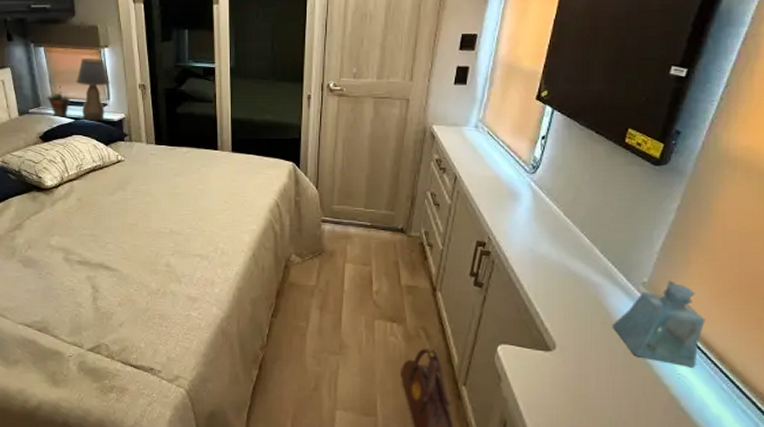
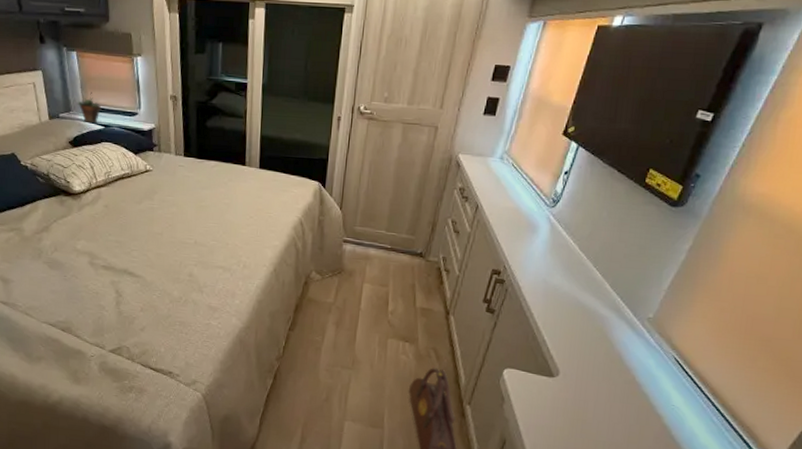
table lamp: present [76,57,109,121] -> none [107,65,141,130]
perfume bottle: present [613,280,705,368] -> none [615,317,704,400]

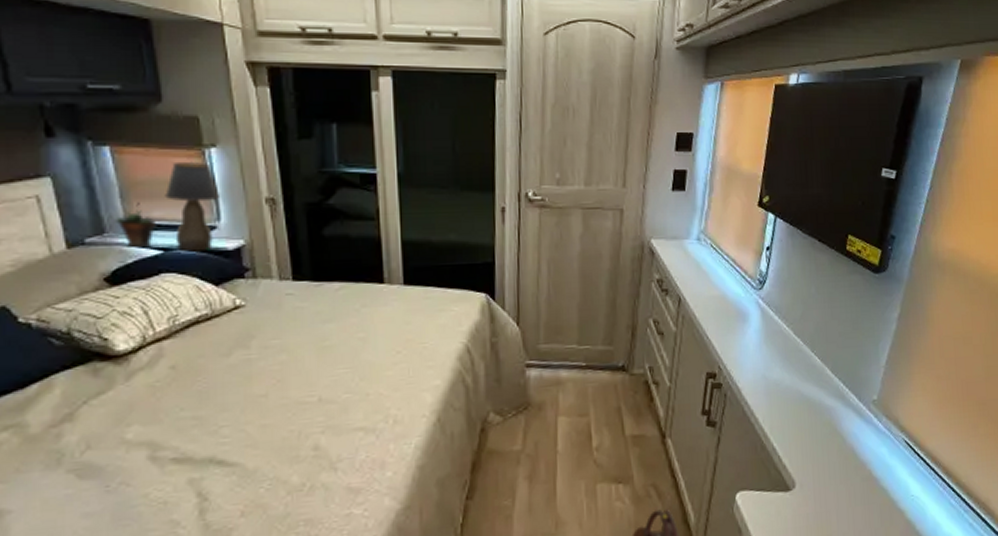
table lamp: none [107,65,141,130] -> present [165,161,219,252]

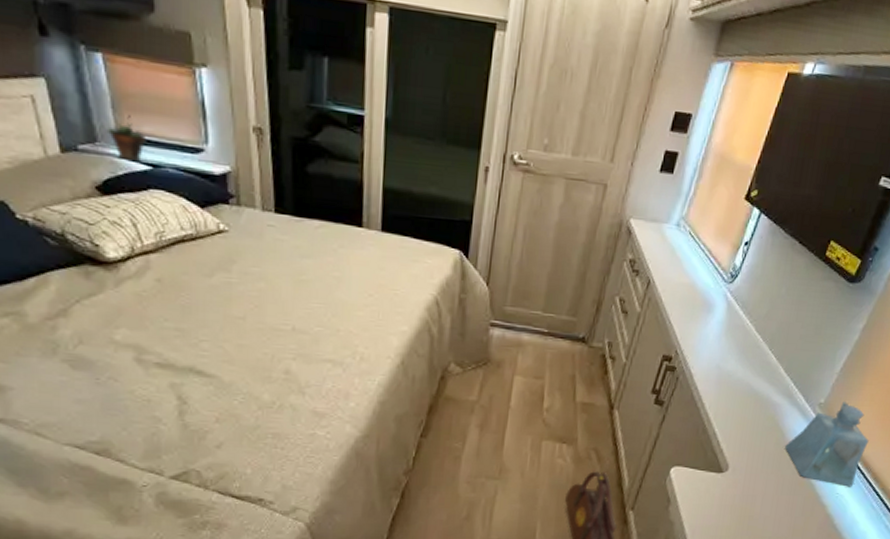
table lamp: present [165,161,219,252] -> none [155,79,208,173]
perfume bottle: none [848,395,931,487] -> present [785,401,869,487]

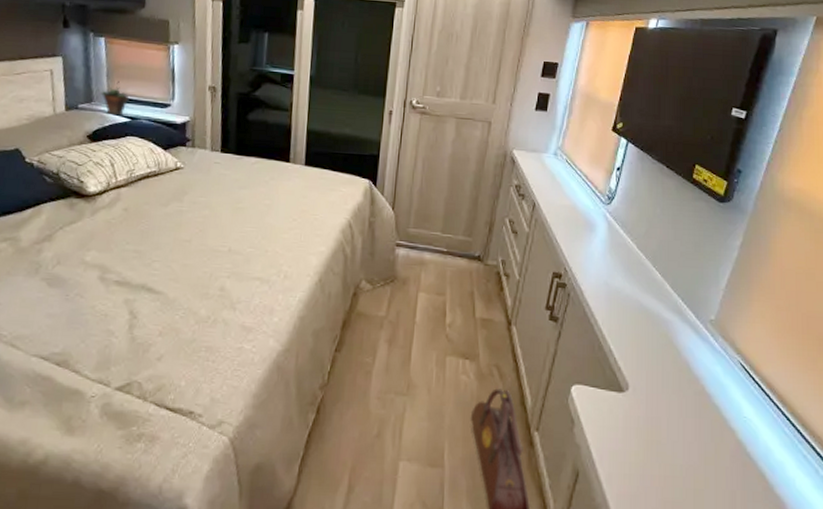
perfume bottle: present [785,401,869,487] -> none [683,318,768,410]

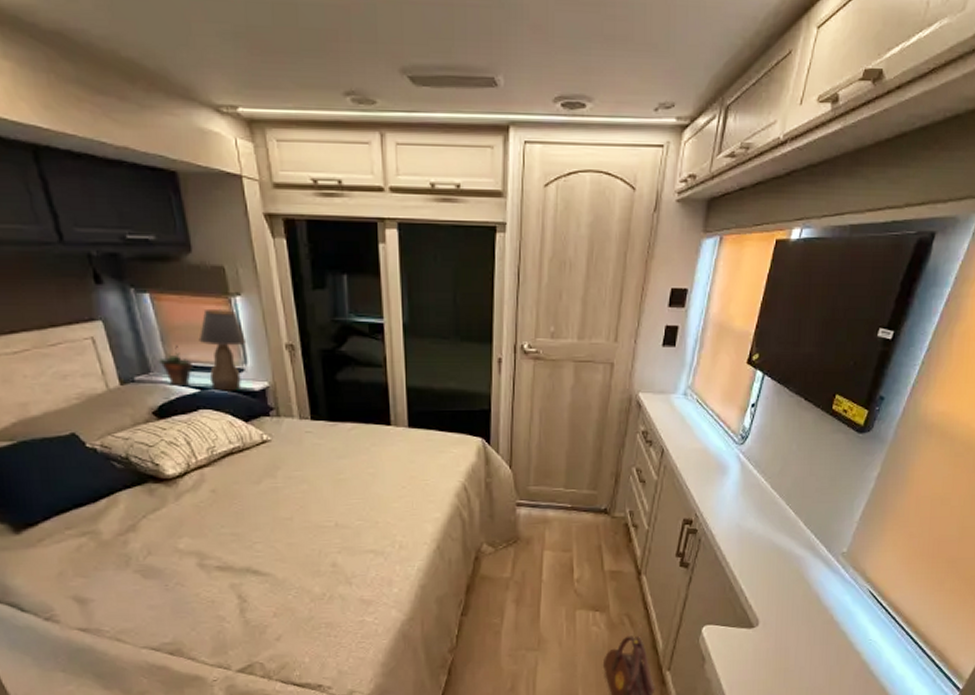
table lamp: none [137,53,176,123] -> present [198,308,245,391]

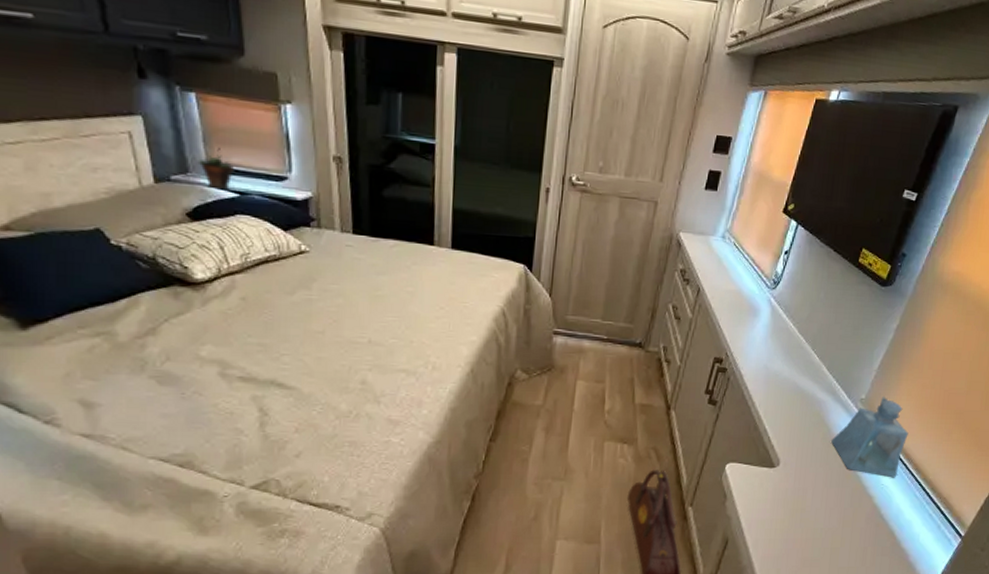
table lamp: present [198,308,245,391] -> none [243,114,292,199]
perfume bottle: none [813,549,896,633] -> present [831,397,909,478]

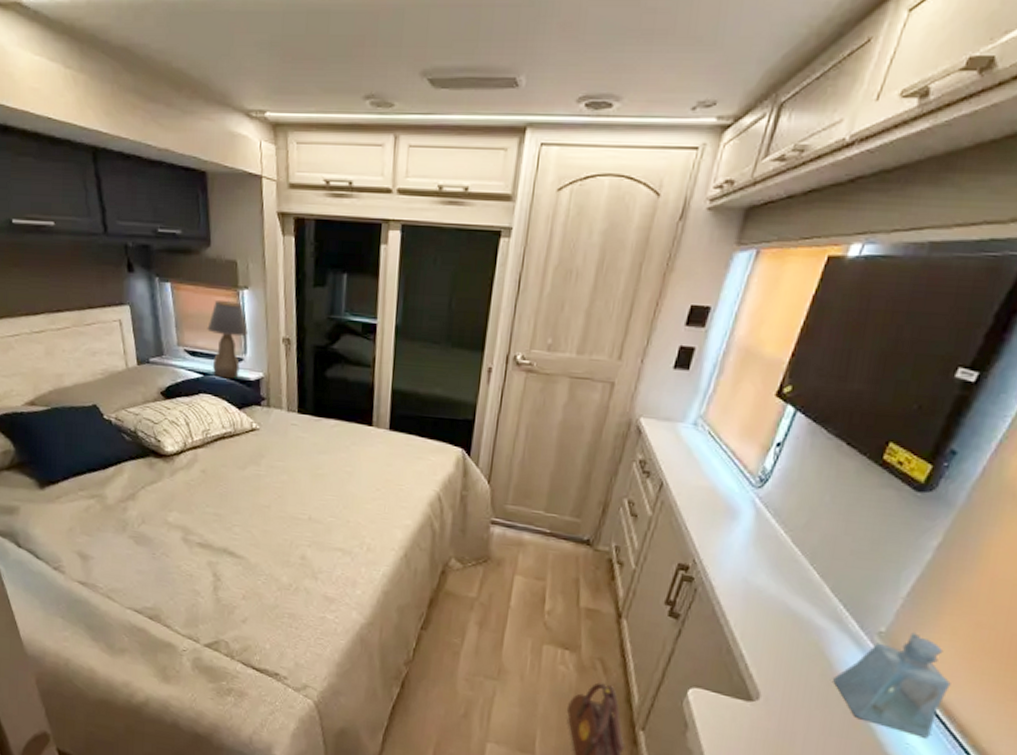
succulent plant: present [197,147,234,190] -> none [171,331,199,371]
table lamp: none [243,114,292,199] -> present [207,300,247,379]

